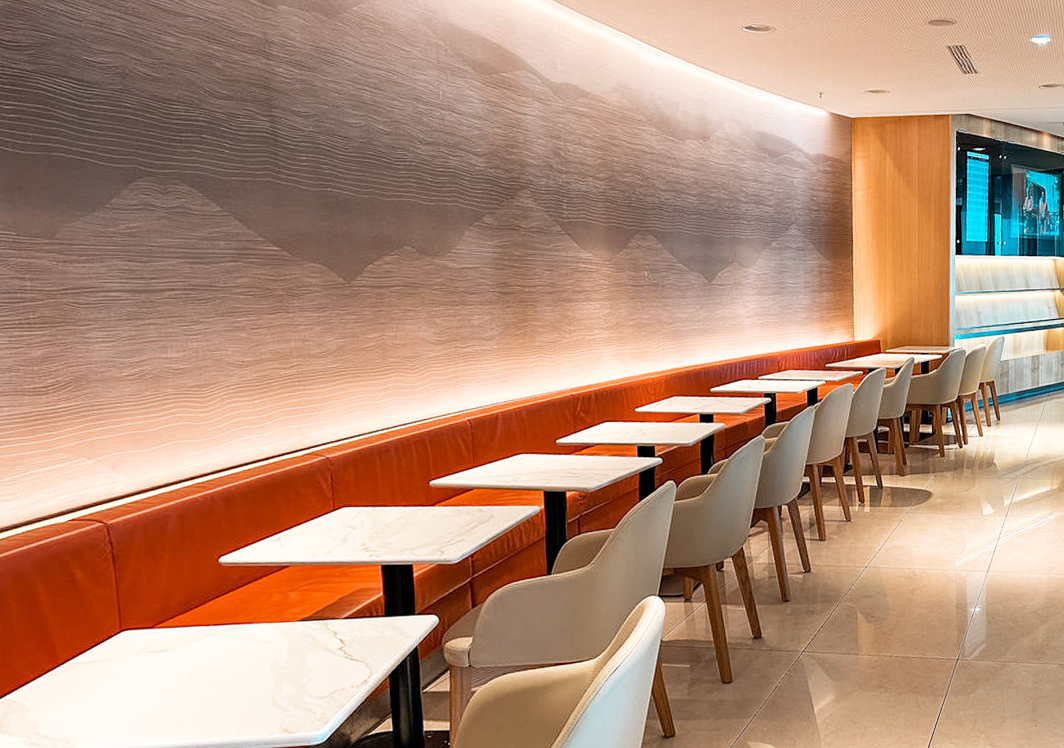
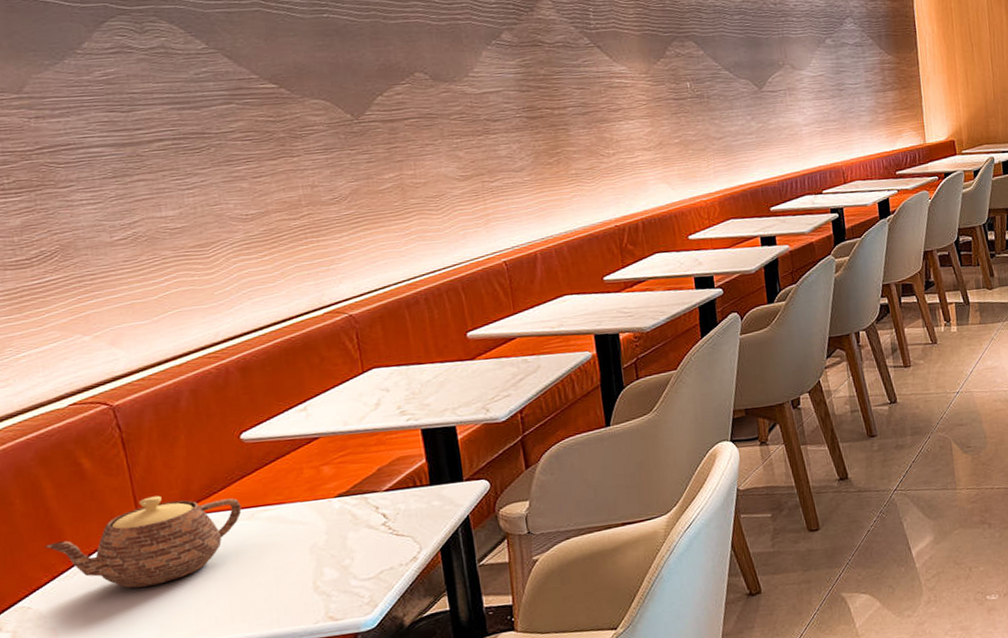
teapot: none [35,608,214,690] -> present [45,495,242,589]

